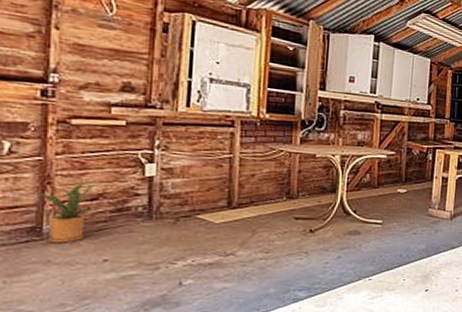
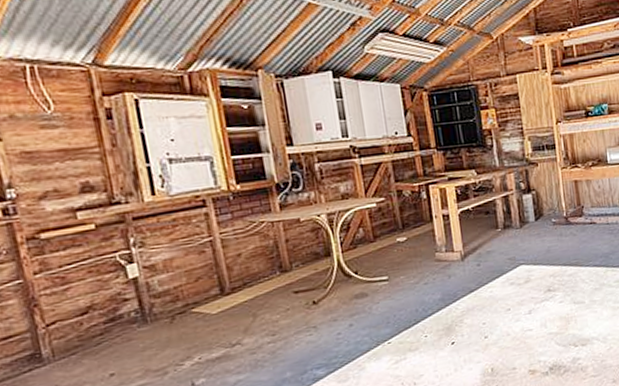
house plant: present [33,180,98,243] -> none [22,294,91,367]

